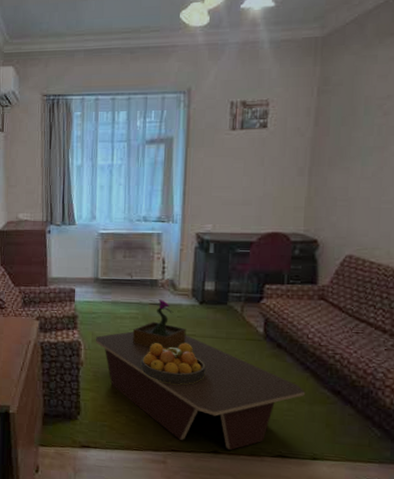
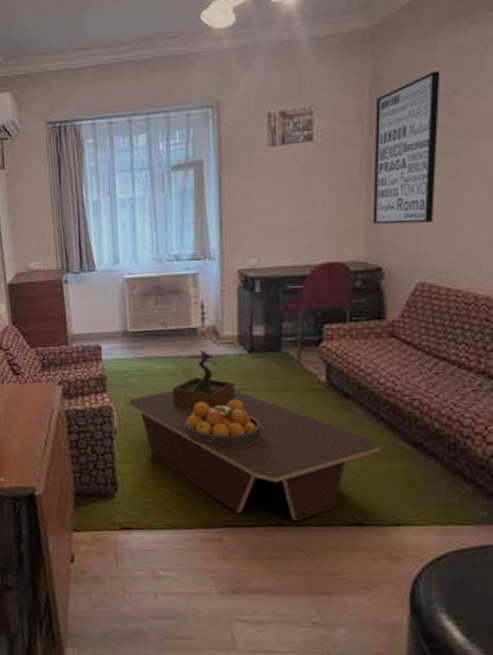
wall art: none [313,77,378,205] -> present [372,71,441,224]

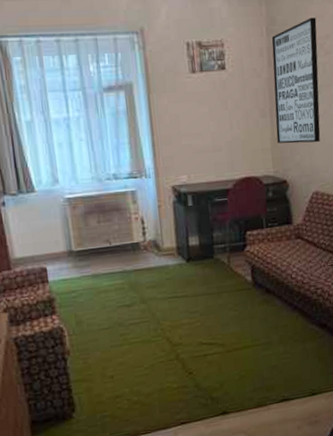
coffee table: present [130,389,381,521] -> none [80,297,298,410]
potted flower: present [173,350,235,409] -> none [121,263,178,319]
fruit bowl: present [185,399,261,448] -> none [135,305,203,353]

